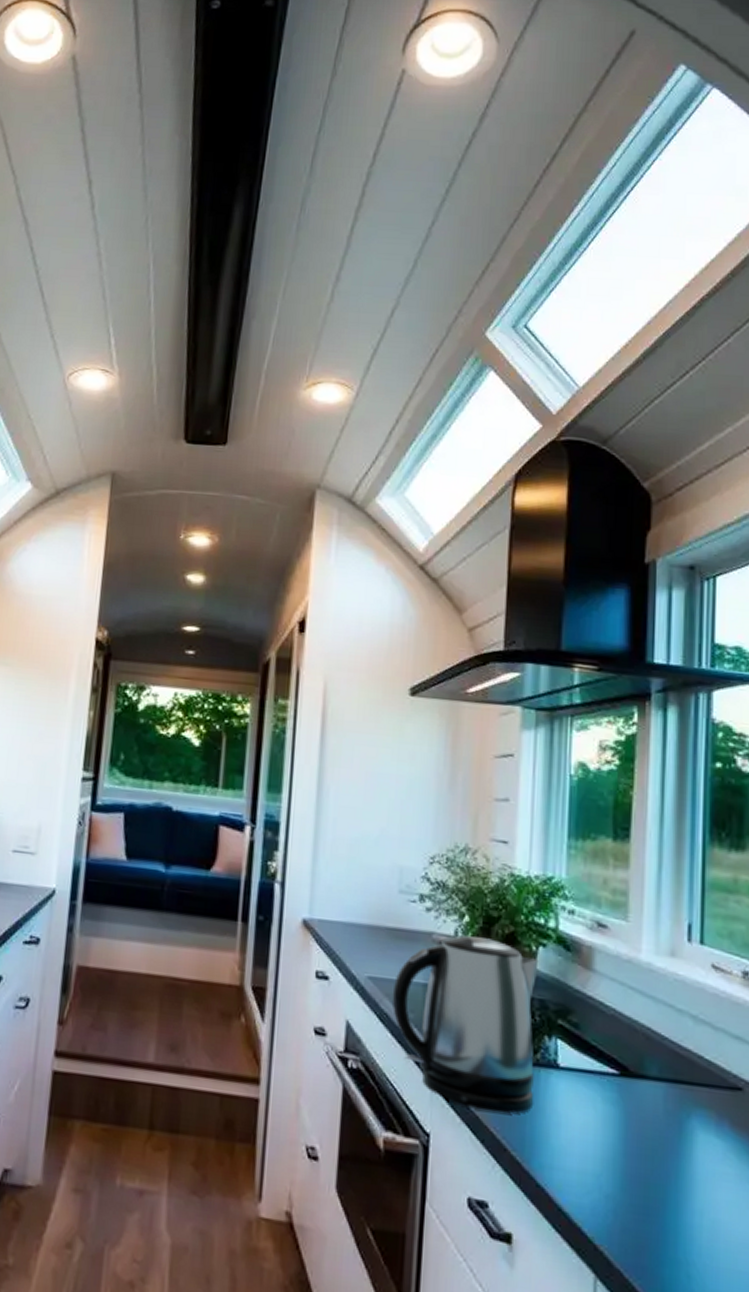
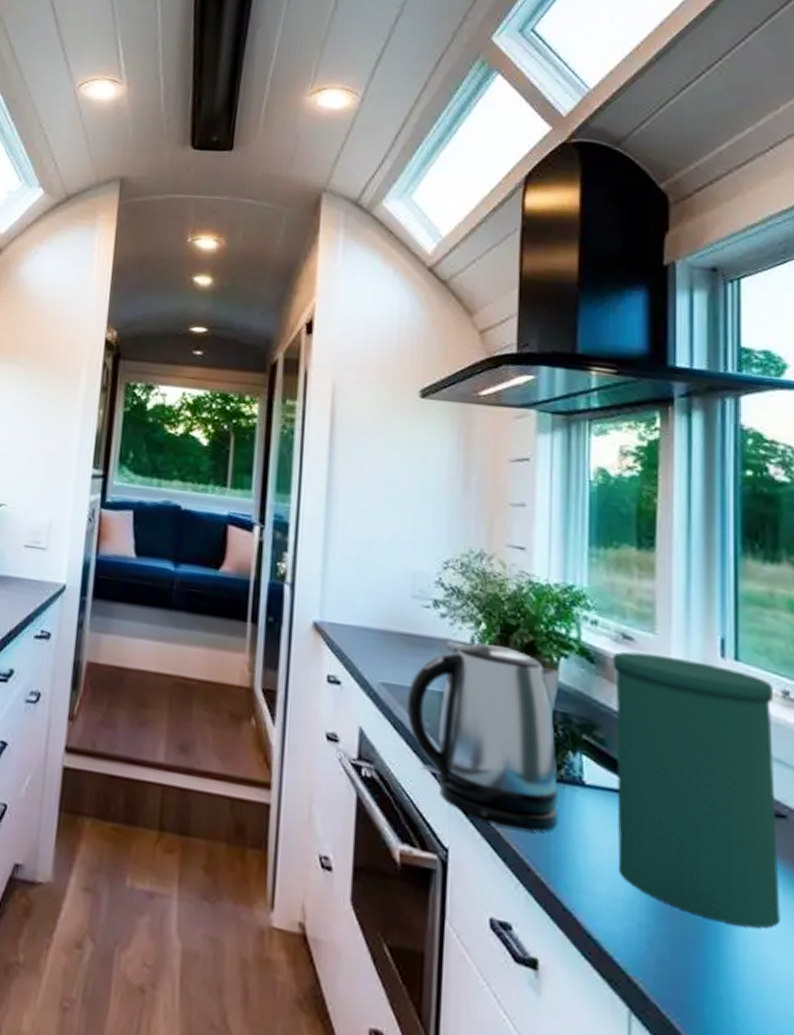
canister: none [588,939,735,1193] -> present [613,651,780,928]

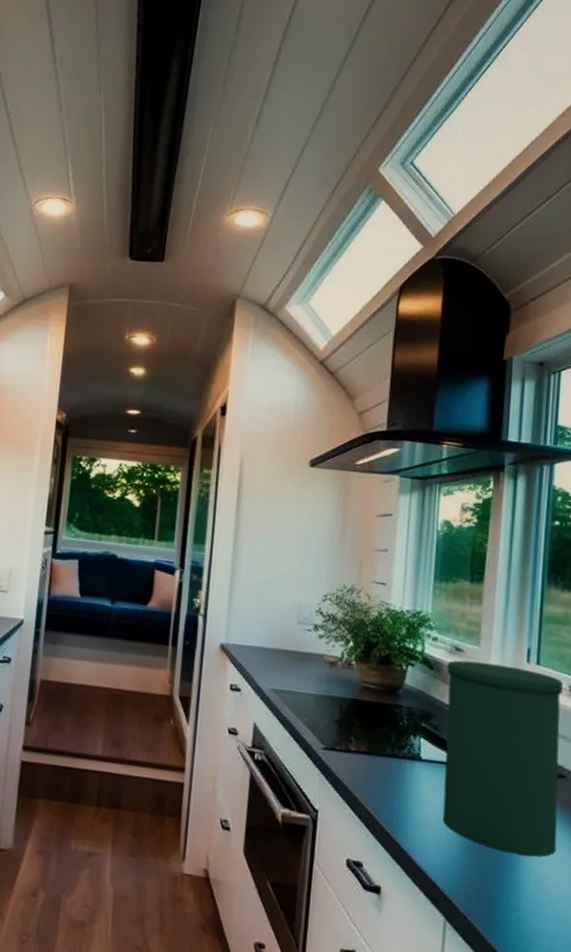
kettle: present [406,643,561,831] -> none [290,657,408,795]

